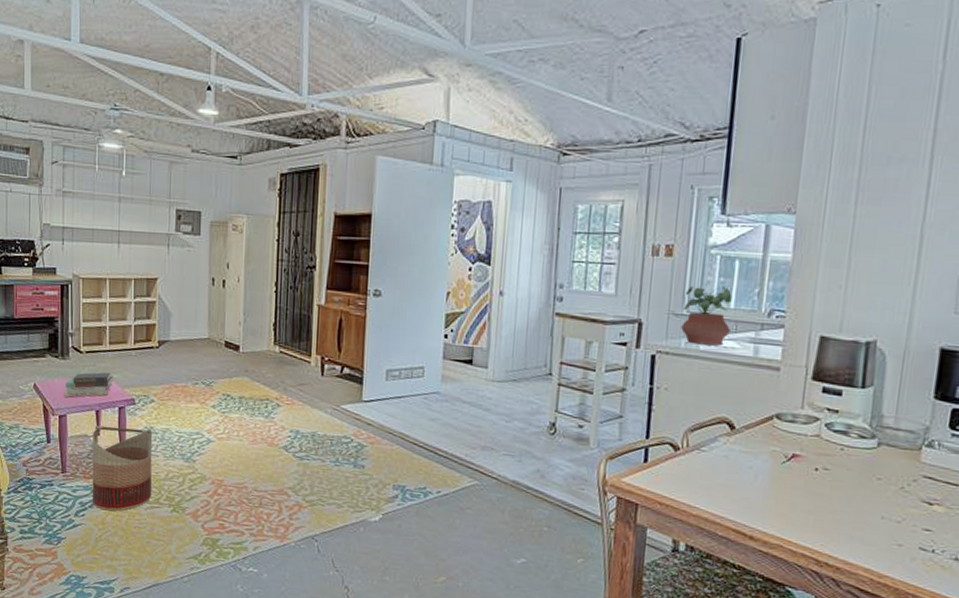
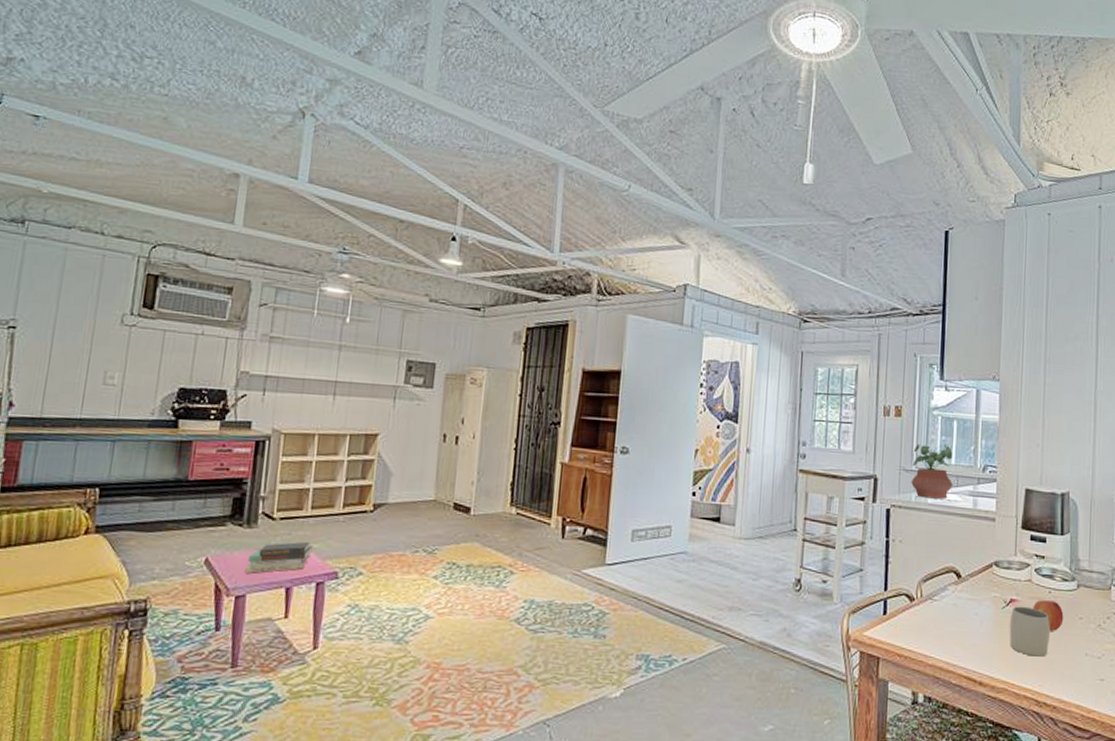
basket: present [92,425,153,511] -> none [269,605,358,712]
mug: none [788,462,840,516] -> present [1009,606,1051,657]
fruit: none [820,457,858,491] -> present [1033,600,1064,631]

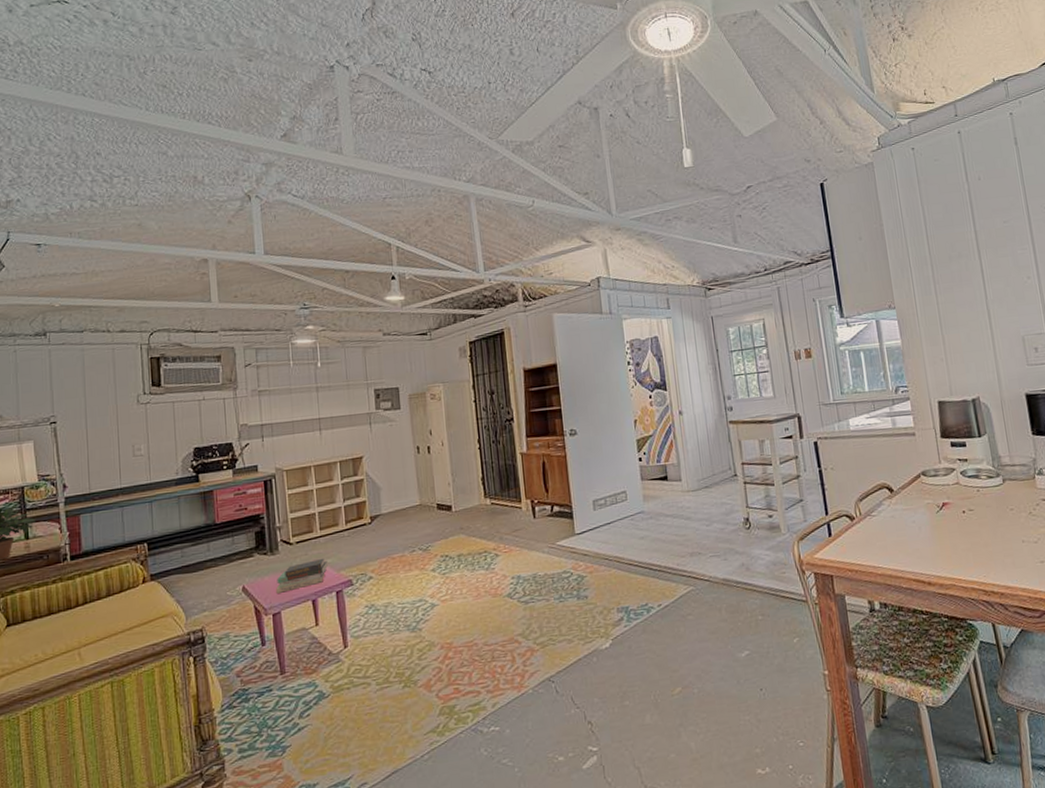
potted plant: present [911,443,953,499] -> none [828,374,870,427]
mug: present [1009,606,1051,657] -> none [945,507,987,552]
fruit: present [1033,600,1064,631] -> none [965,497,996,526]

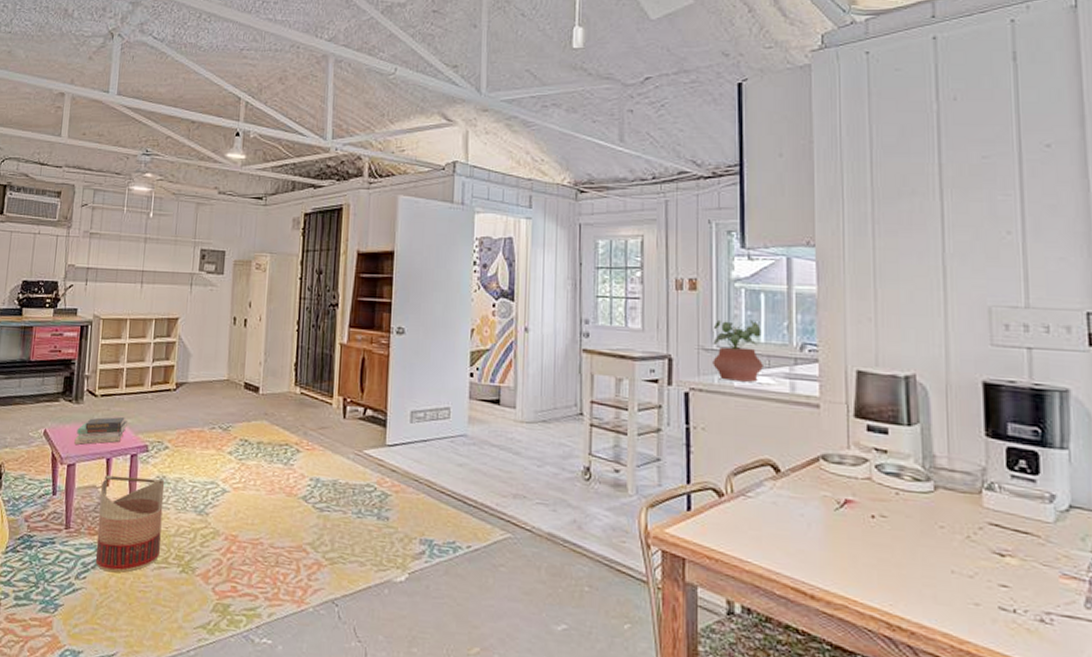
basket: none [310,607,380,705] -> present [95,475,165,573]
potted plant: none [828,374,870,427] -> present [713,319,763,382]

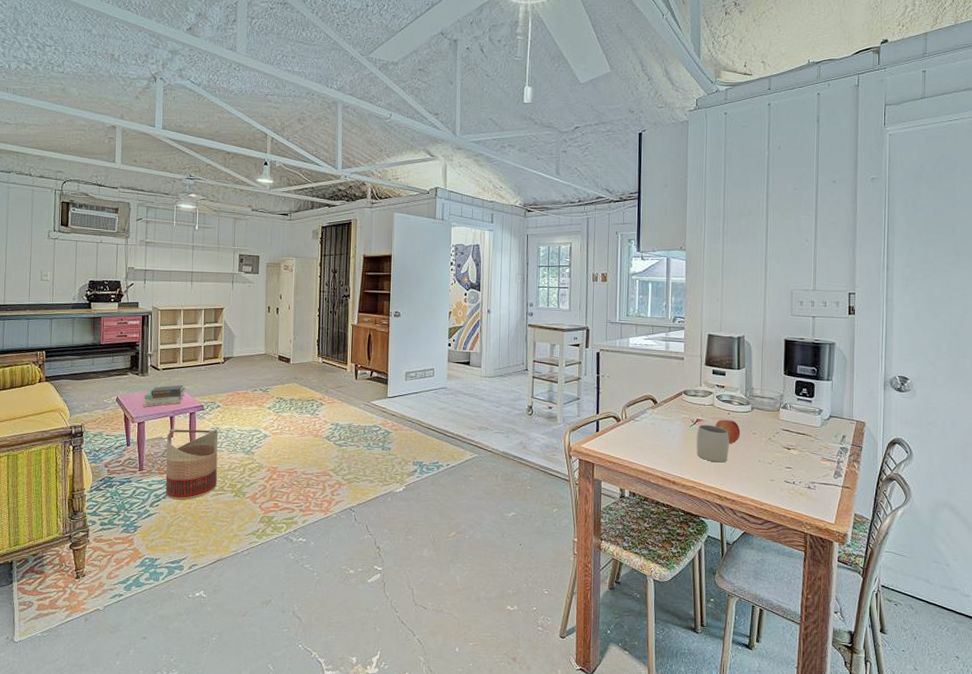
potted plant: present [713,319,763,382] -> none [616,301,649,344]
mug: none [845,508,902,571] -> present [696,424,730,463]
fruit: none [876,502,918,541] -> present [715,420,741,443]

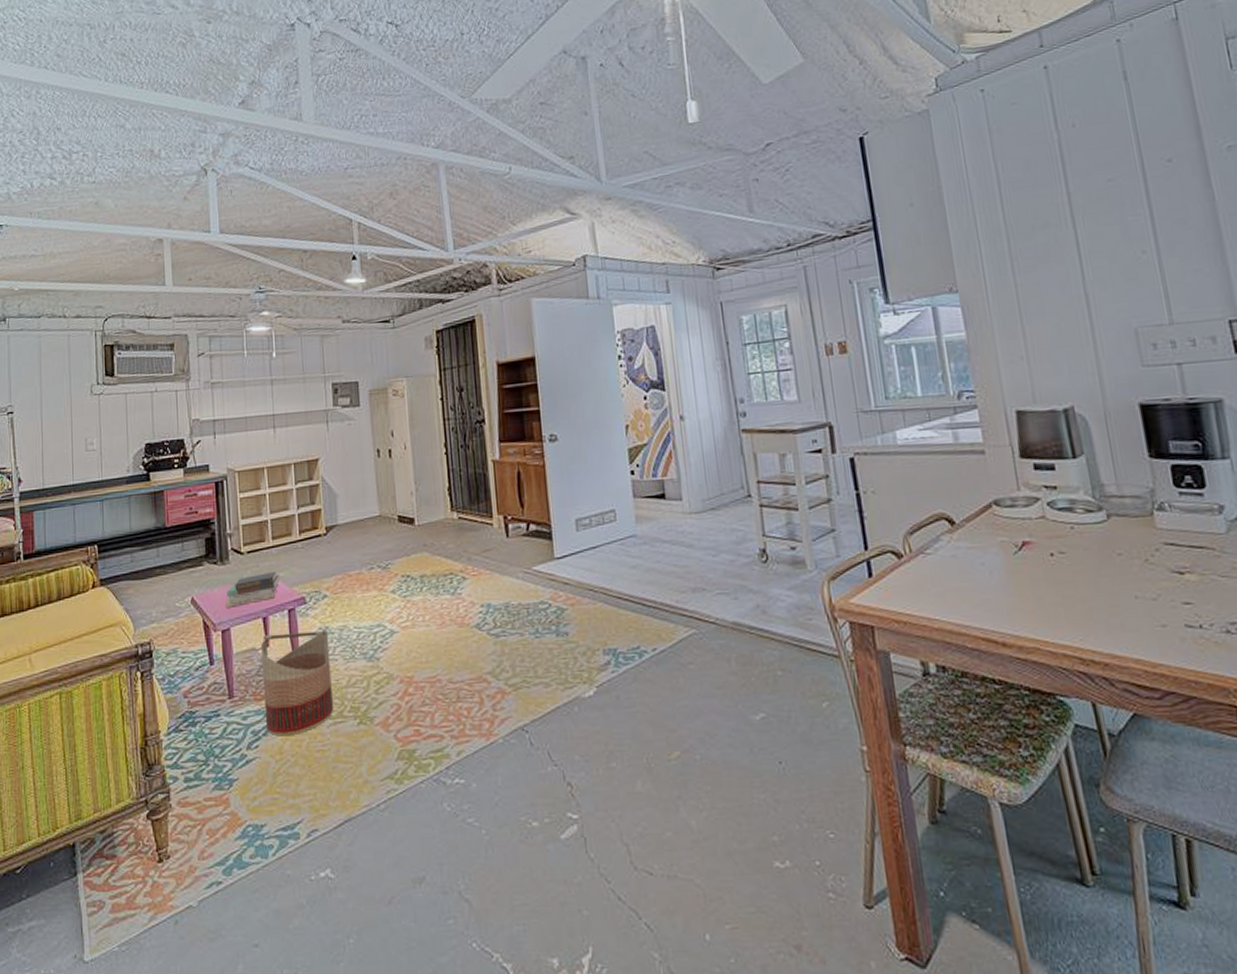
mug: present [696,424,730,463] -> none [1025,548,1084,607]
fruit: present [715,420,741,443] -> none [1053,537,1098,574]

